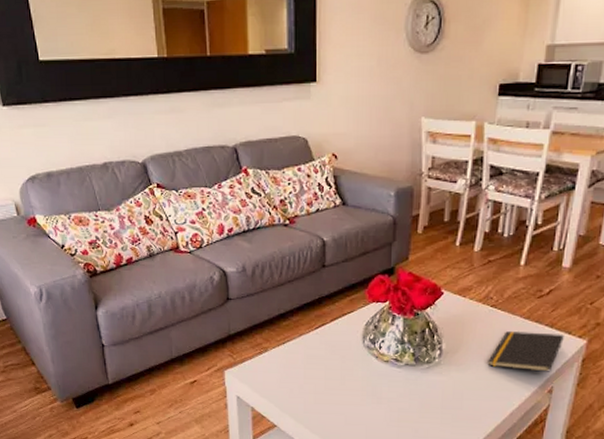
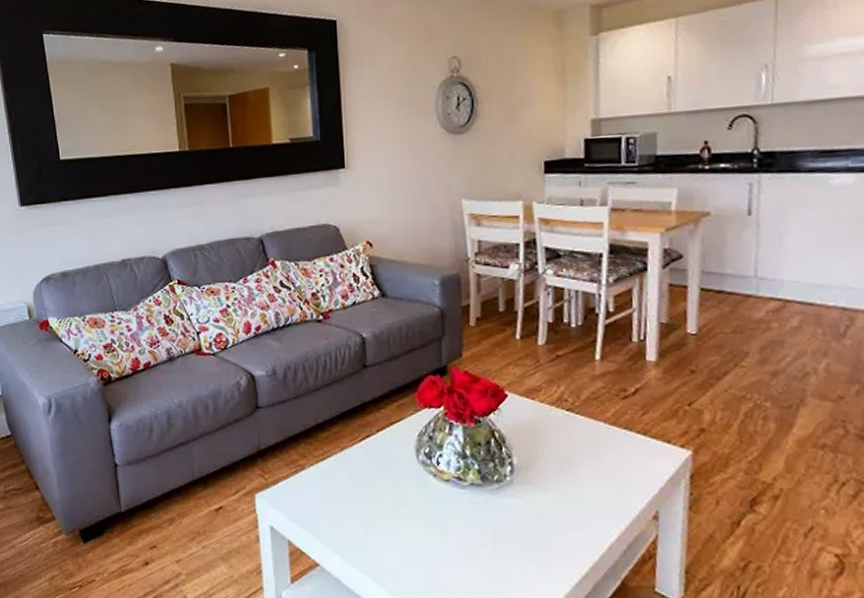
notepad: present [488,331,564,372] -> none [571,441,663,492]

